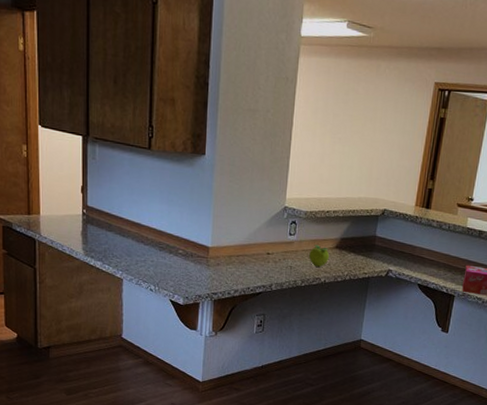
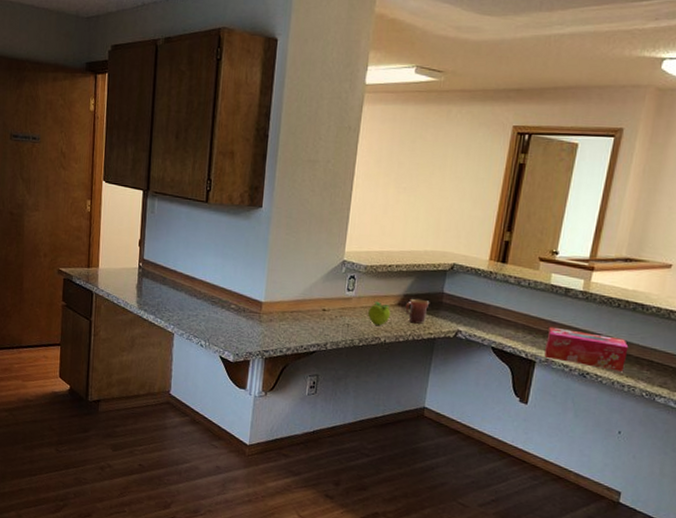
mug: none [342,241,364,265] -> present [405,298,430,324]

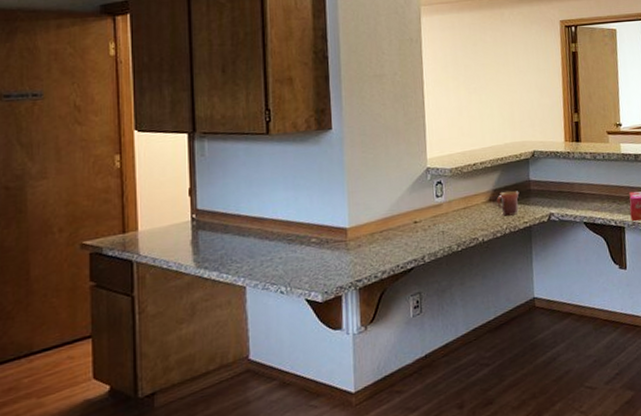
fruit: present [367,301,391,326] -> none [460,202,484,226]

